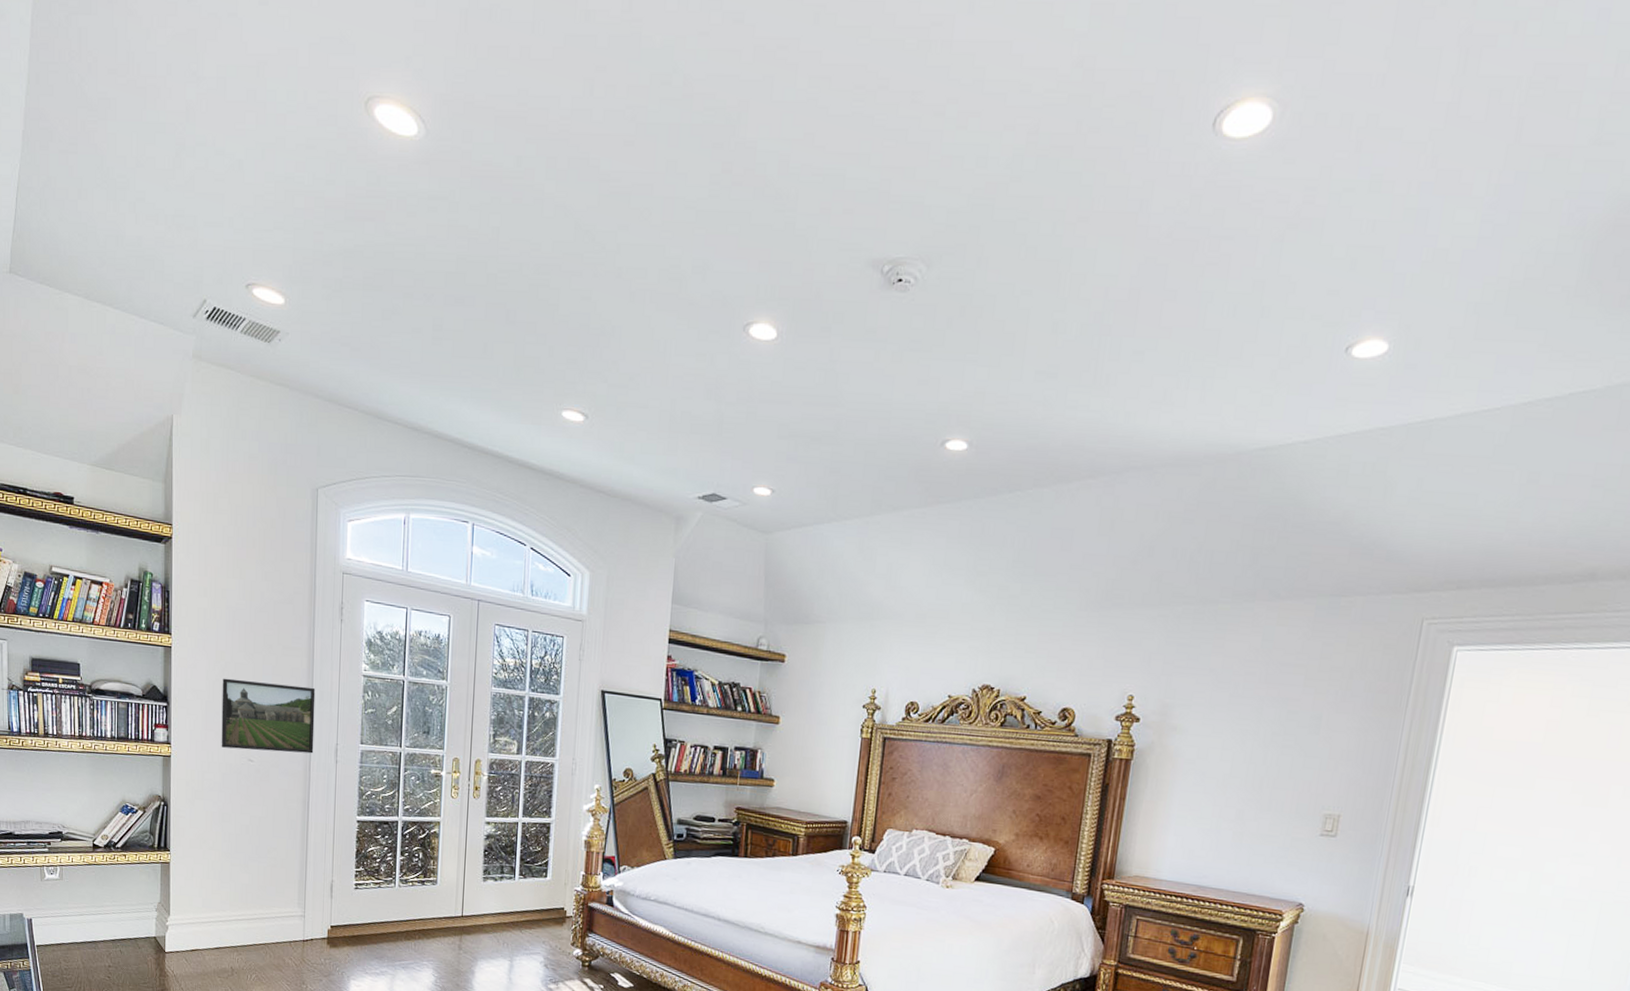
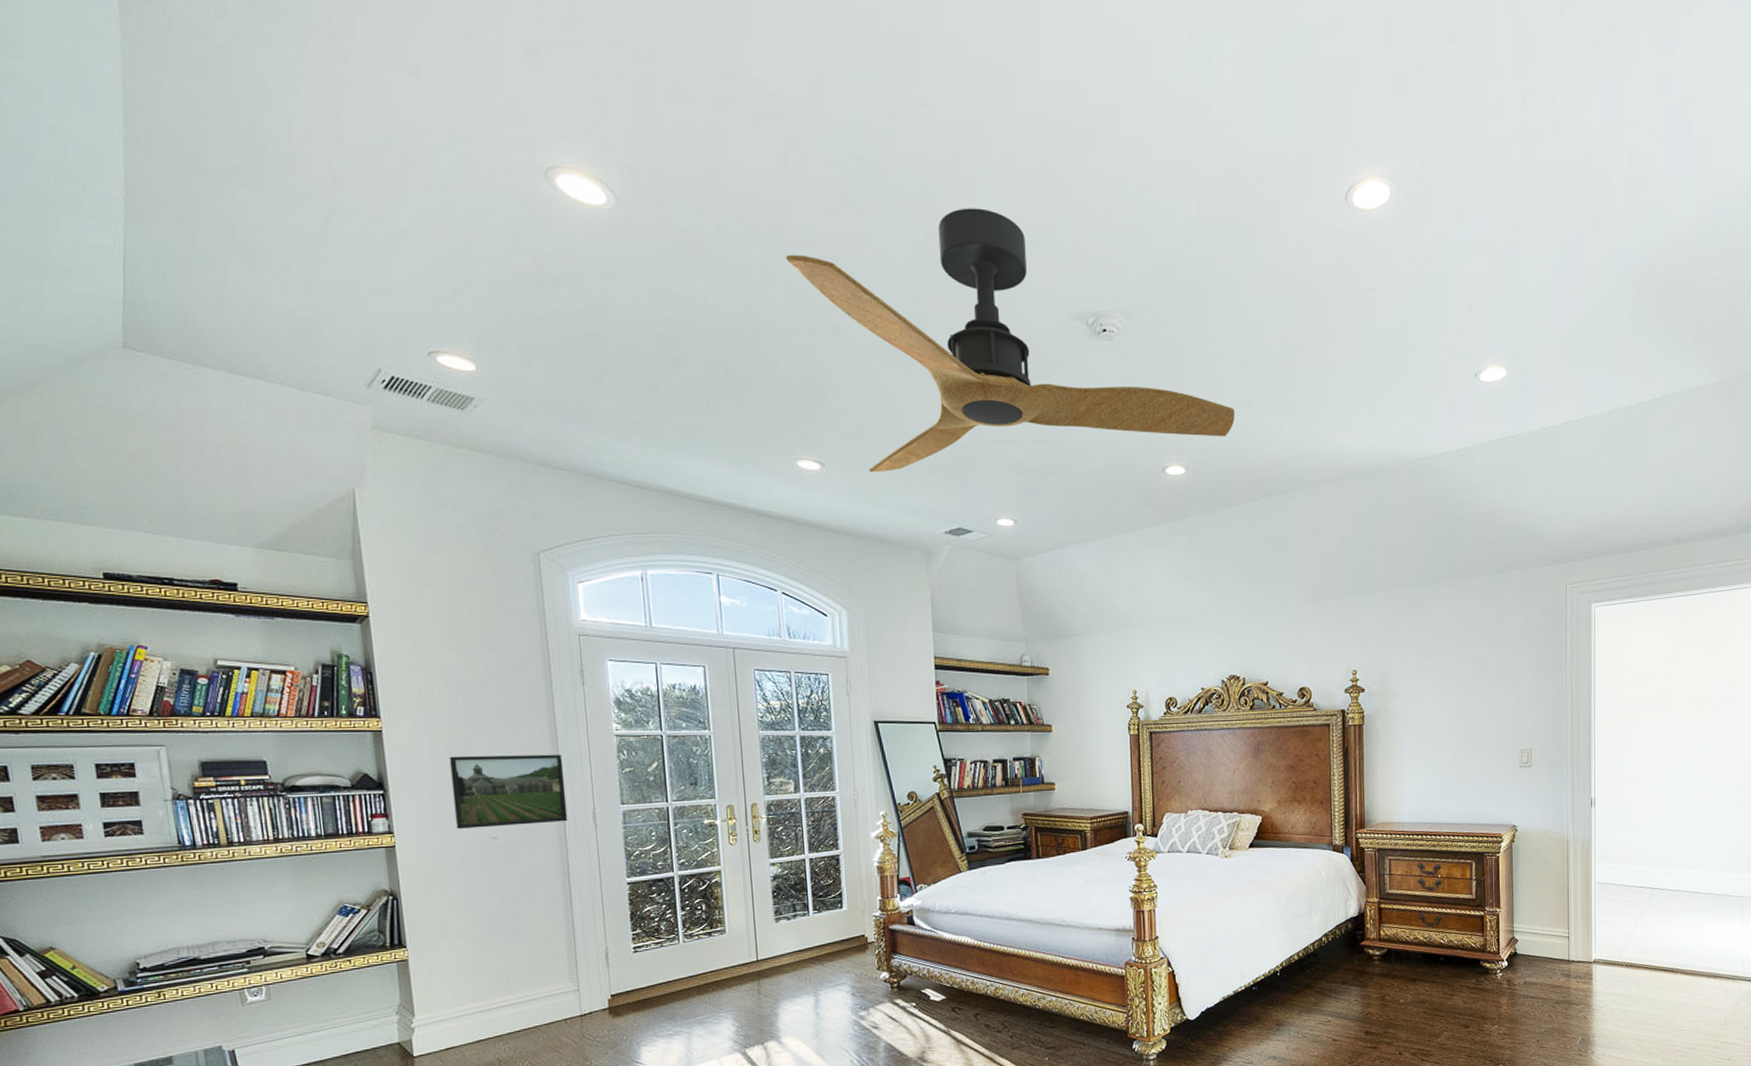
ceiling fan: none [578,138,1037,428] -> present [785,208,1236,473]

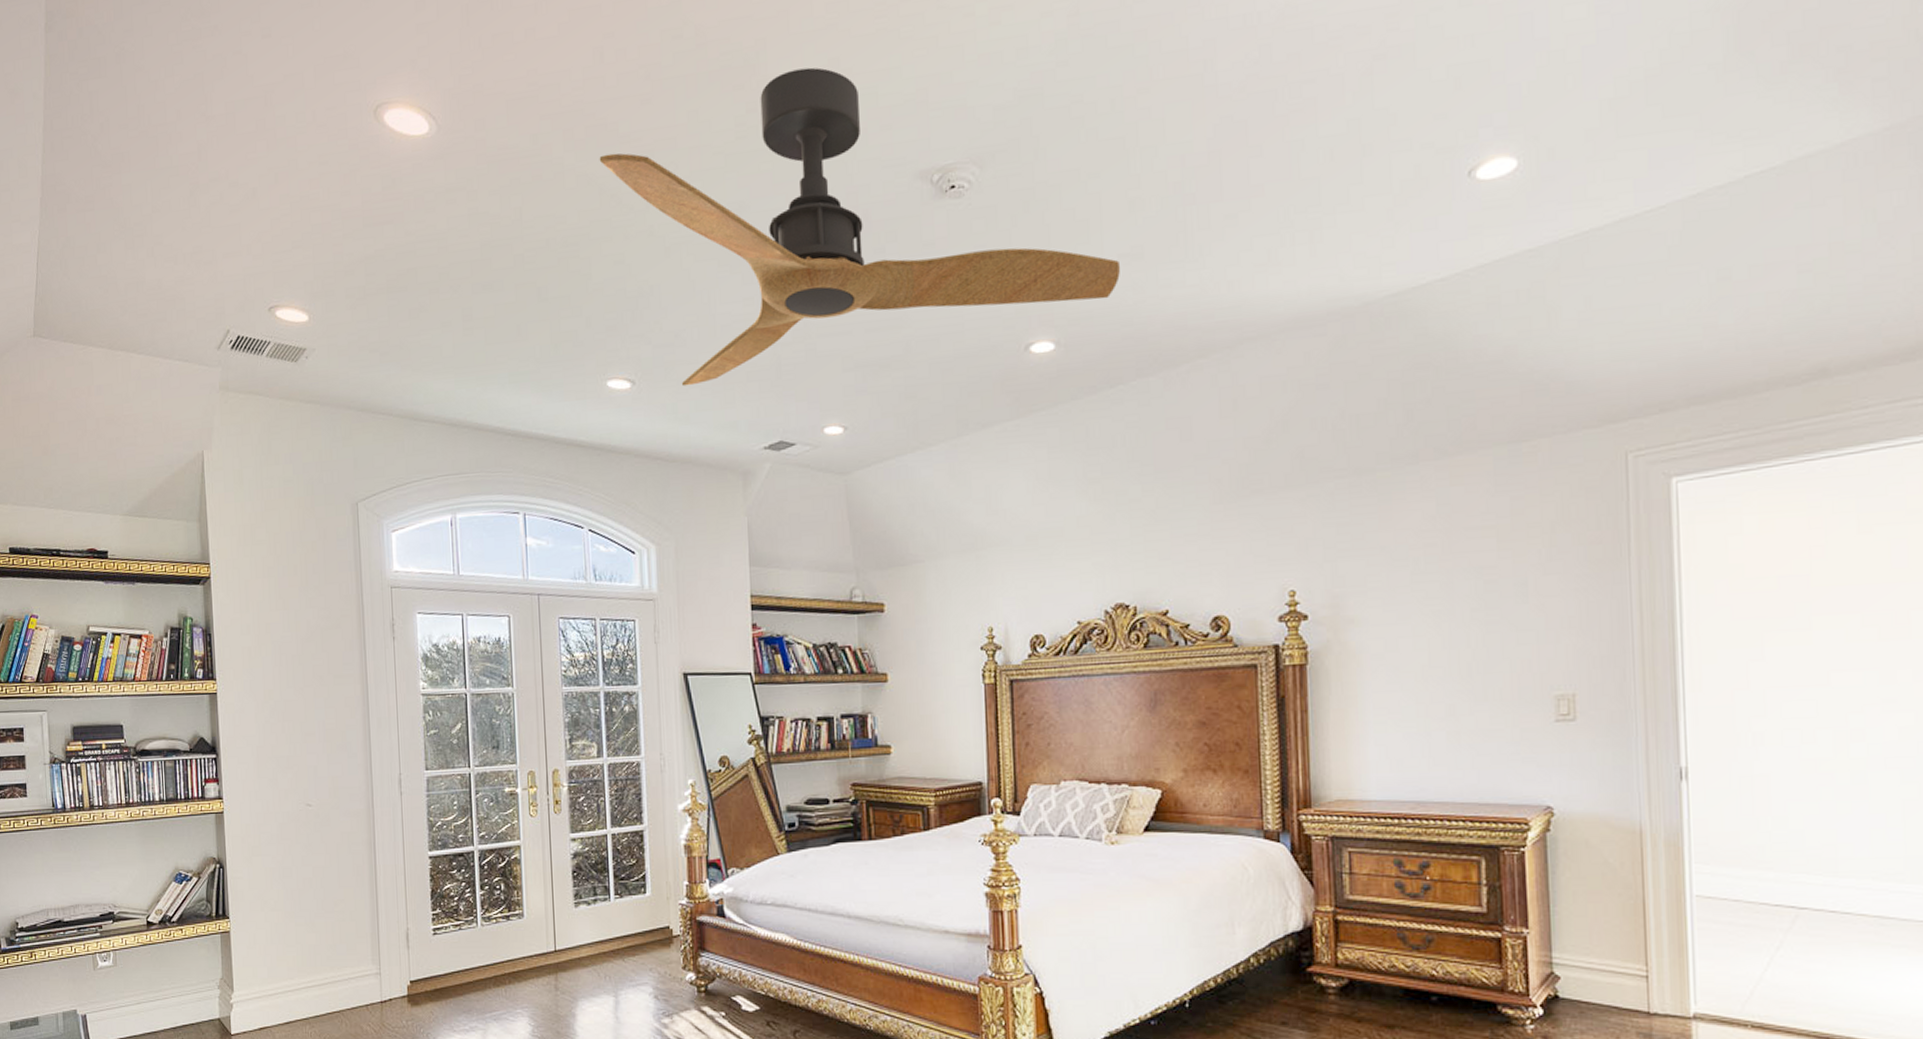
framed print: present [449,754,568,829] -> none [272,715,376,795]

